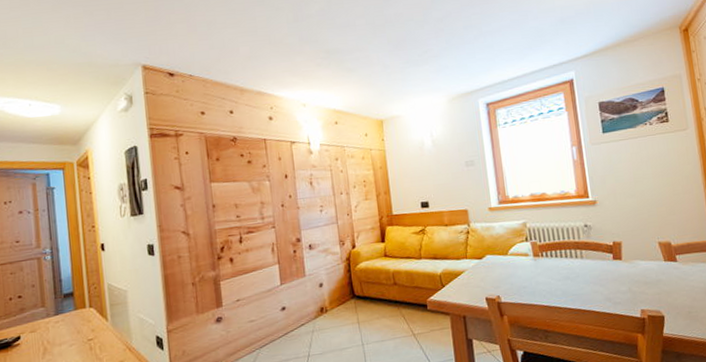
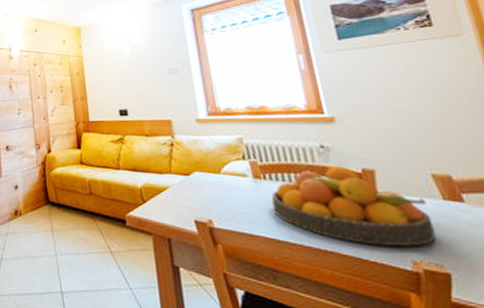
fruit bowl: none [547,241,657,302] -> present [271,166,436,247]

